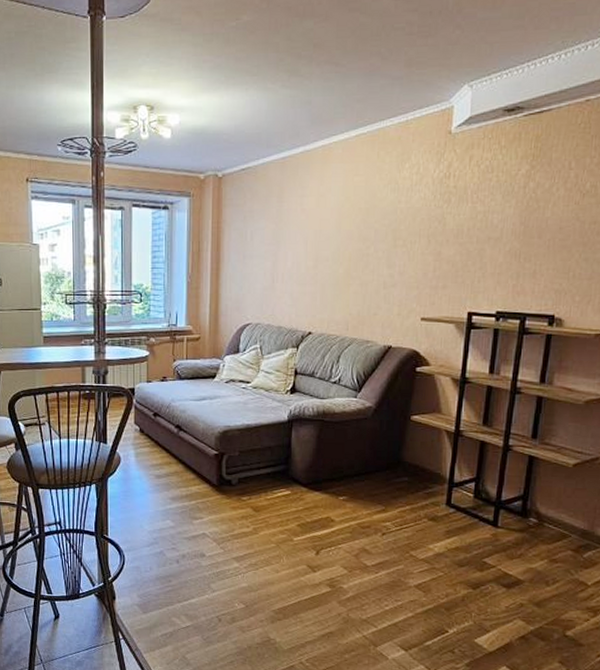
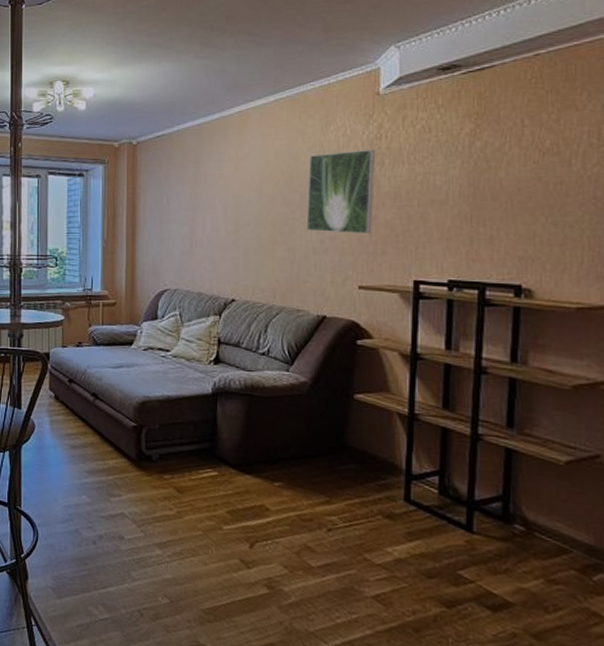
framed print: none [378,187,444,270] -> present [306,149,376,235]

